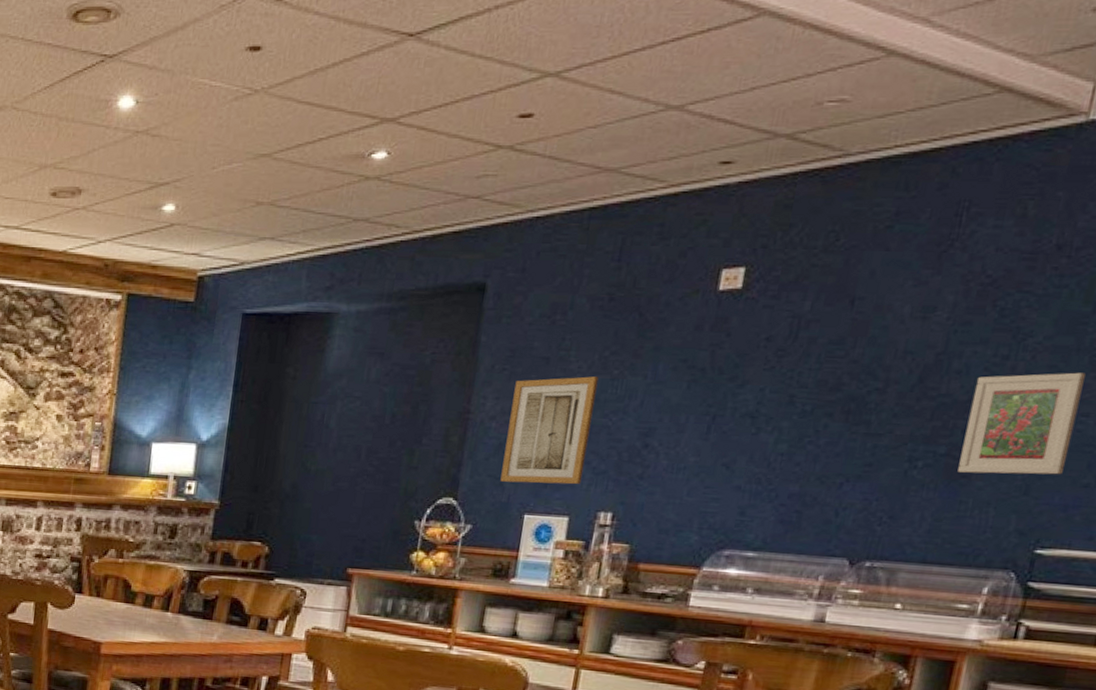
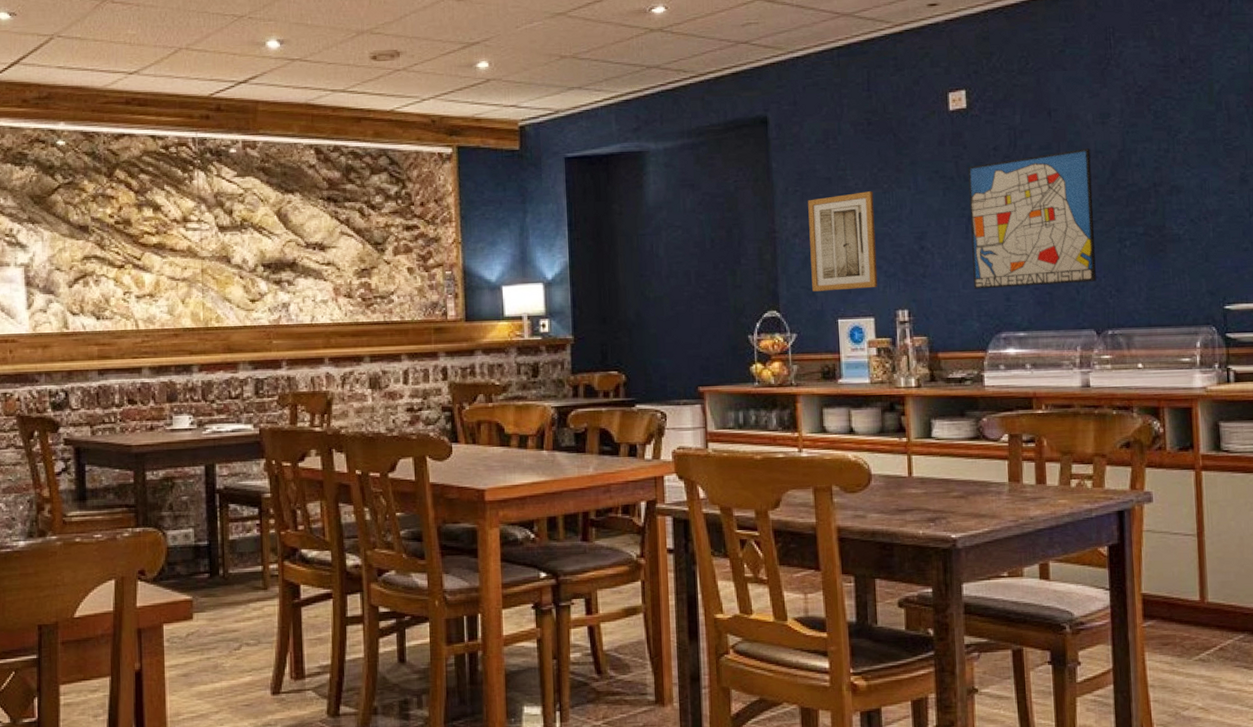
wall art: none [701,347,897,505] -> present [968,148,1097,289]
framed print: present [957,372,1086,475] -> none [1151,158,1228,247]

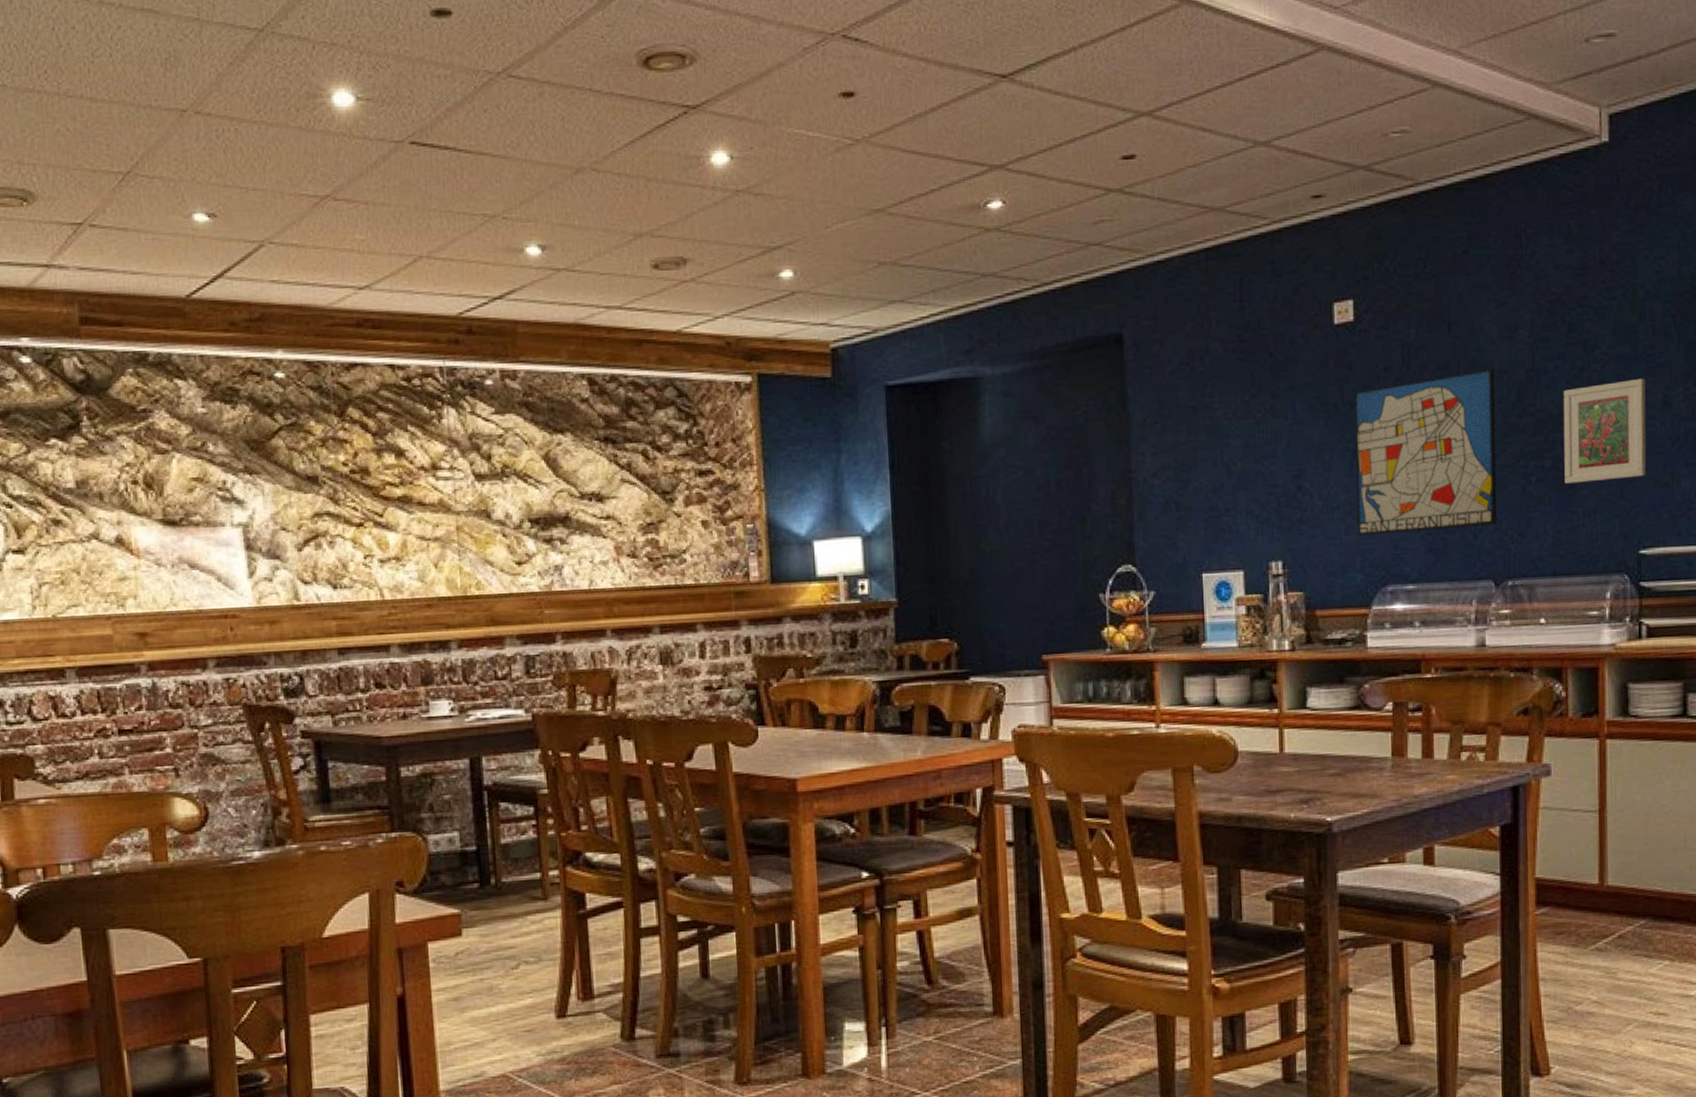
wall art: present [808,191,878,292] -> none [1169,422,1249,541]
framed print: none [1151,158,1228,247] -> present [1563,378,1647,484]

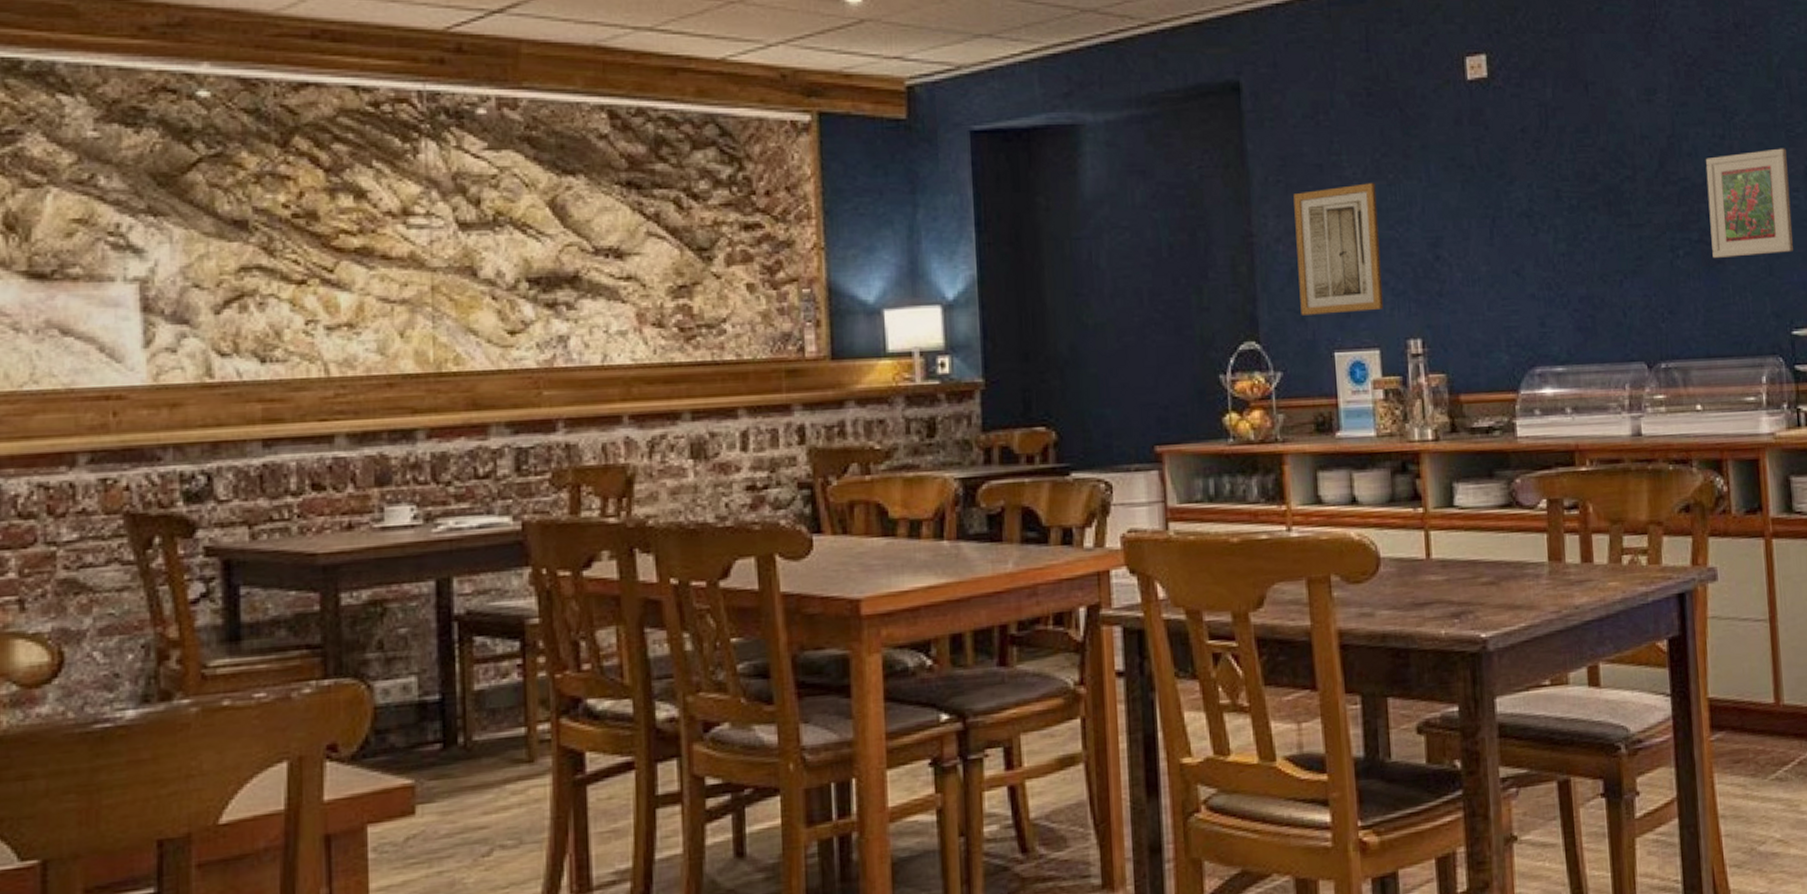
wall art: none [1169,422,1249,541] -> present [1293,183,1384,315]
wall art: present [1354,368,1497,536] -> none [1490,132,1646,312]

